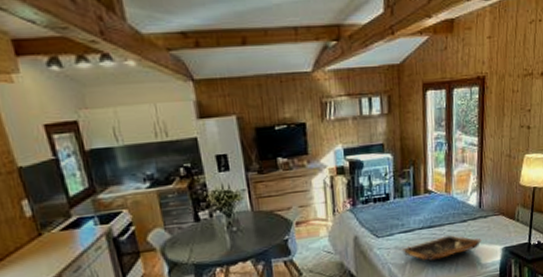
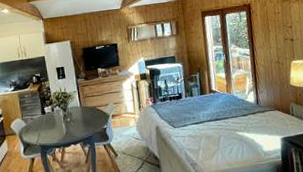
tray: present [401,235,482,261] -> none [194,126,262,147]

